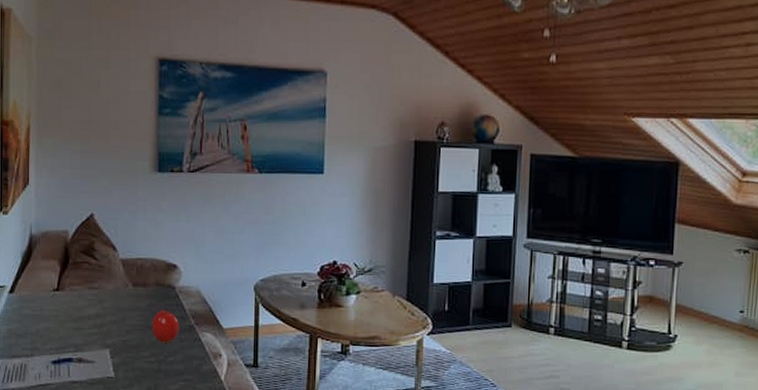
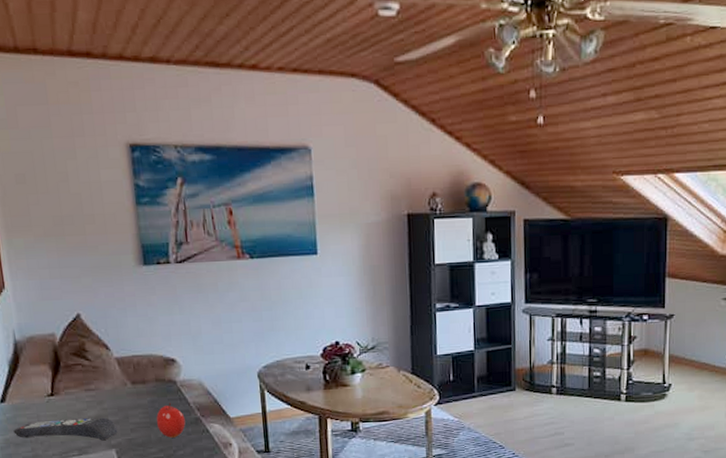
remote control: none [17,314,114,340] -> present [13,417,118,441]

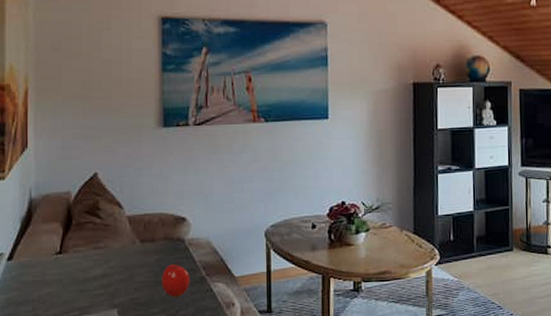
remote control: present [13,417,118,441] -> none [17,276,122,300]

